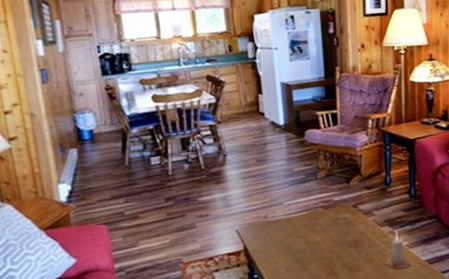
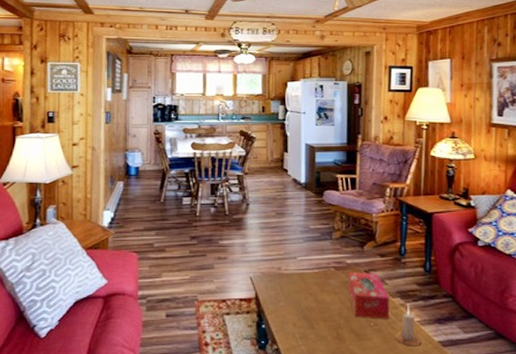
tissue box: none [336,206,379,251] -> present [348,272,390,319]

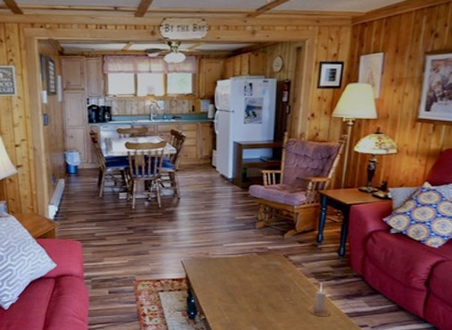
tissue box: present [348,272,390,319] -> none [268,256,305,295]

